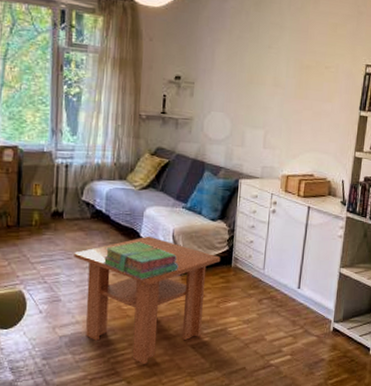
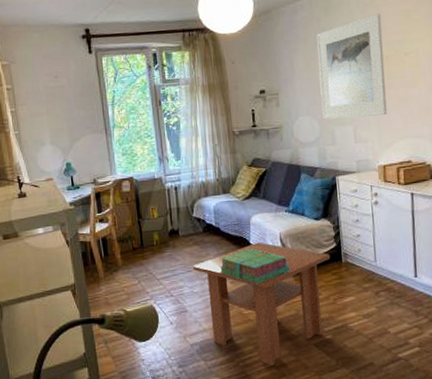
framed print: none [236,20,309,125] -> present [316,13,388,120]

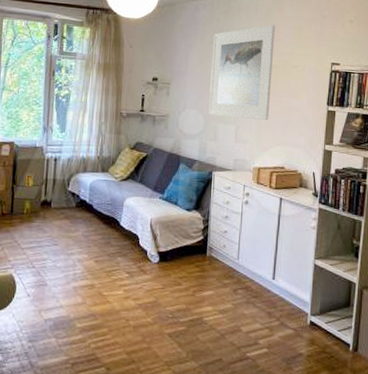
coffee table: present [193,242,331,366] -> none [60,224,196,351]
stack of books: present [219,248,290,285] -> none [85,230,156,267]

